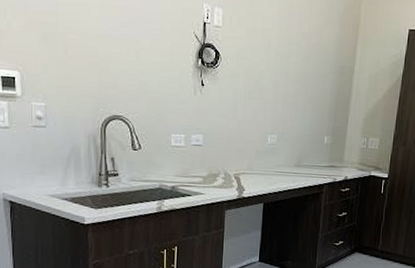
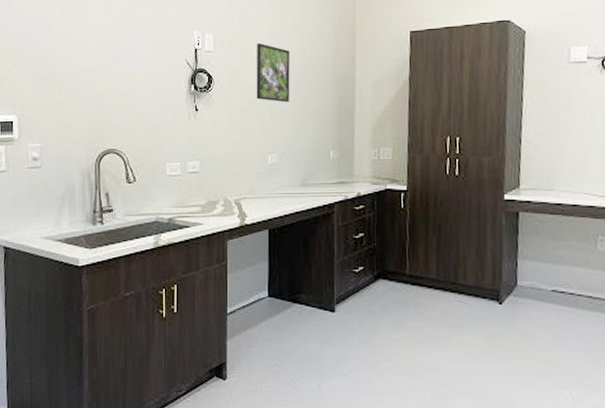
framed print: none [261,23,296,87] -> present [256,42,290,103]

